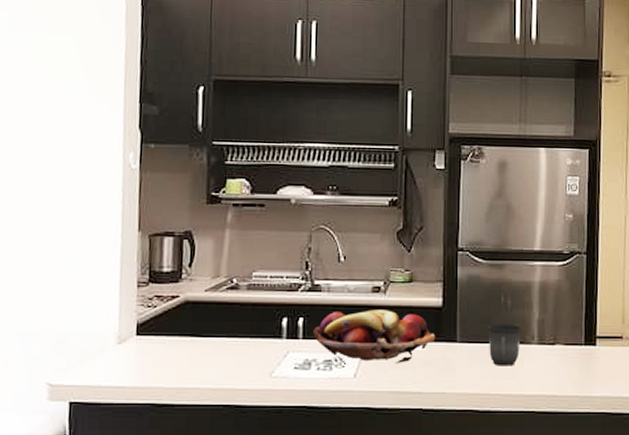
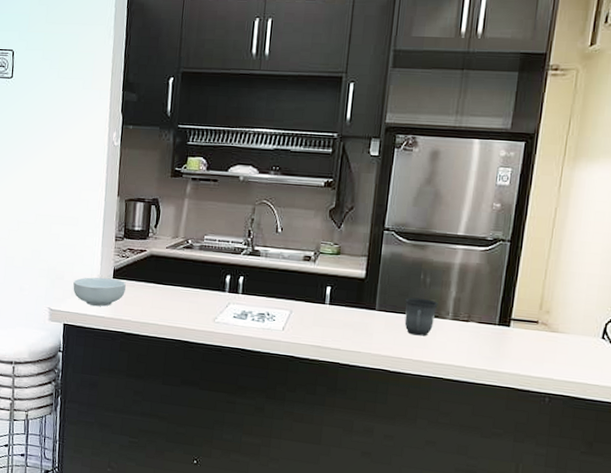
cereal bowl: none [81,335,154,374] -> present [73,277,126,307]
fruit basket: present [313,309,436,363] -> none [251,273,357,323]

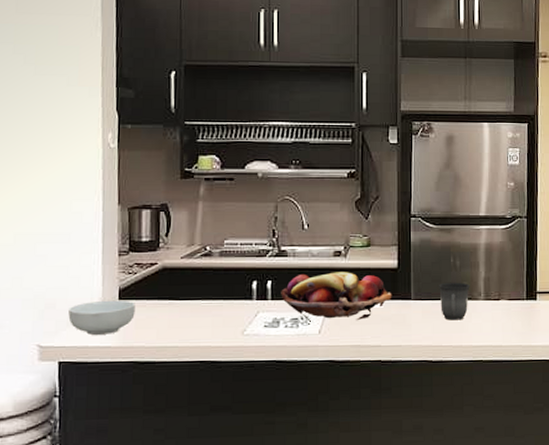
fruit basket: none [251,273,357,323] -> present [281,272,392,320]

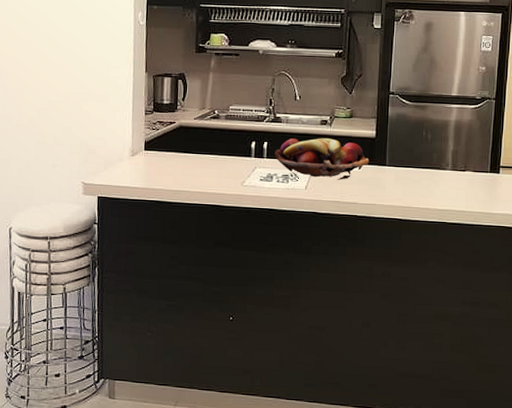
cereal bowl: present [68,300,135,336] -> none [106,150,157,178]
mug: present [439,282,470,321] -> none [411,152,439,187]

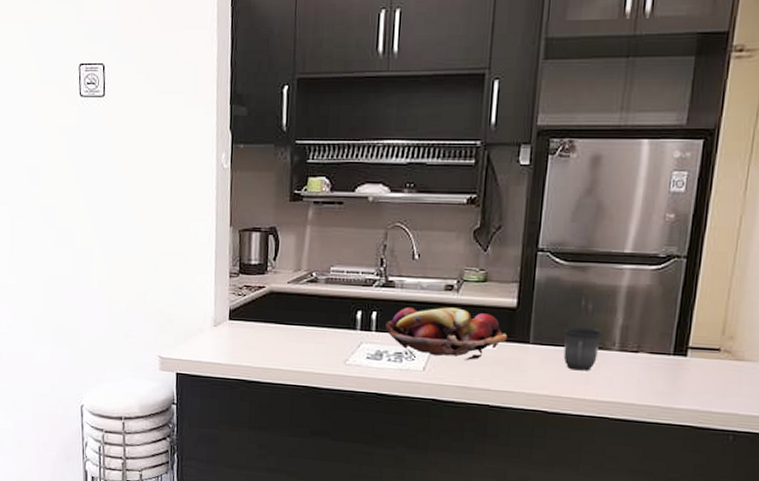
mug: none [411,152,439,187] -> present [563,327,603,371]

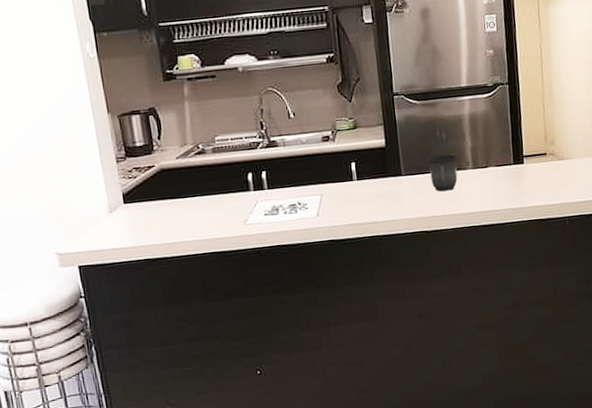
fruit basket: present [385,306,508,360] -> none [276,155,383,204]

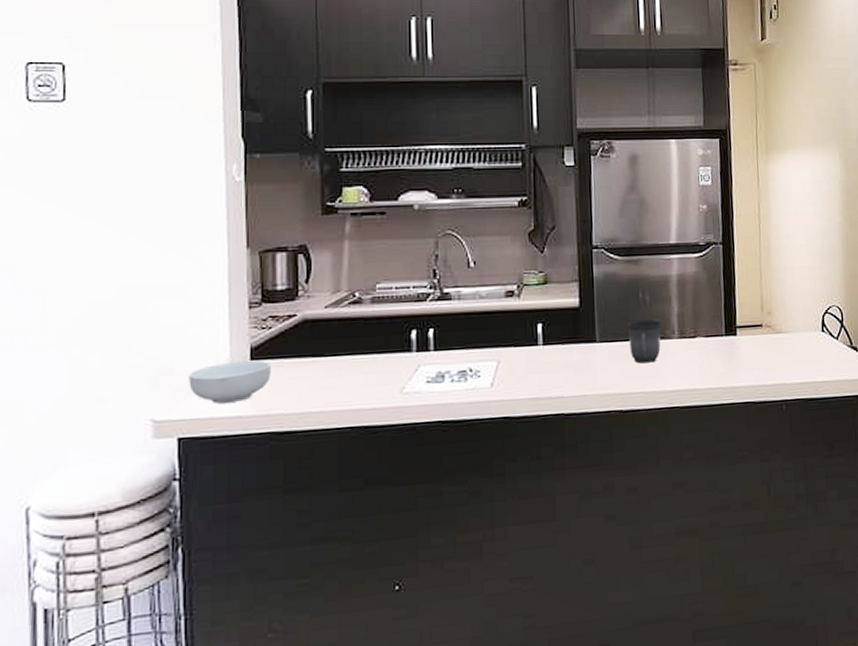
cereal bowl: none [79,203,142,239] -> present [189,360,271,404]

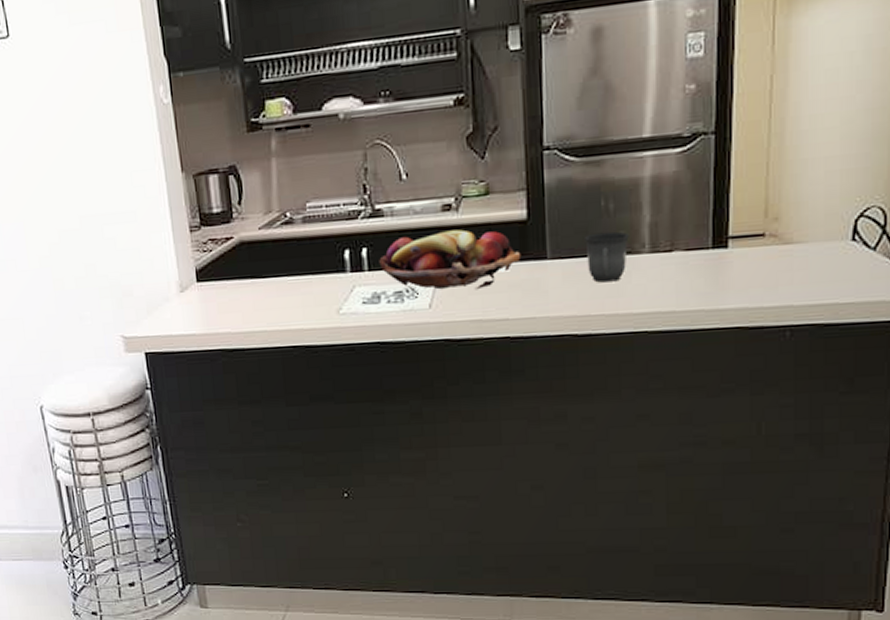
cereal bowl: present [189,360,271,404] -> none [146,282,216,323]
fruit basket: none [445,314,575,371] -> present [379,229,522,292]

